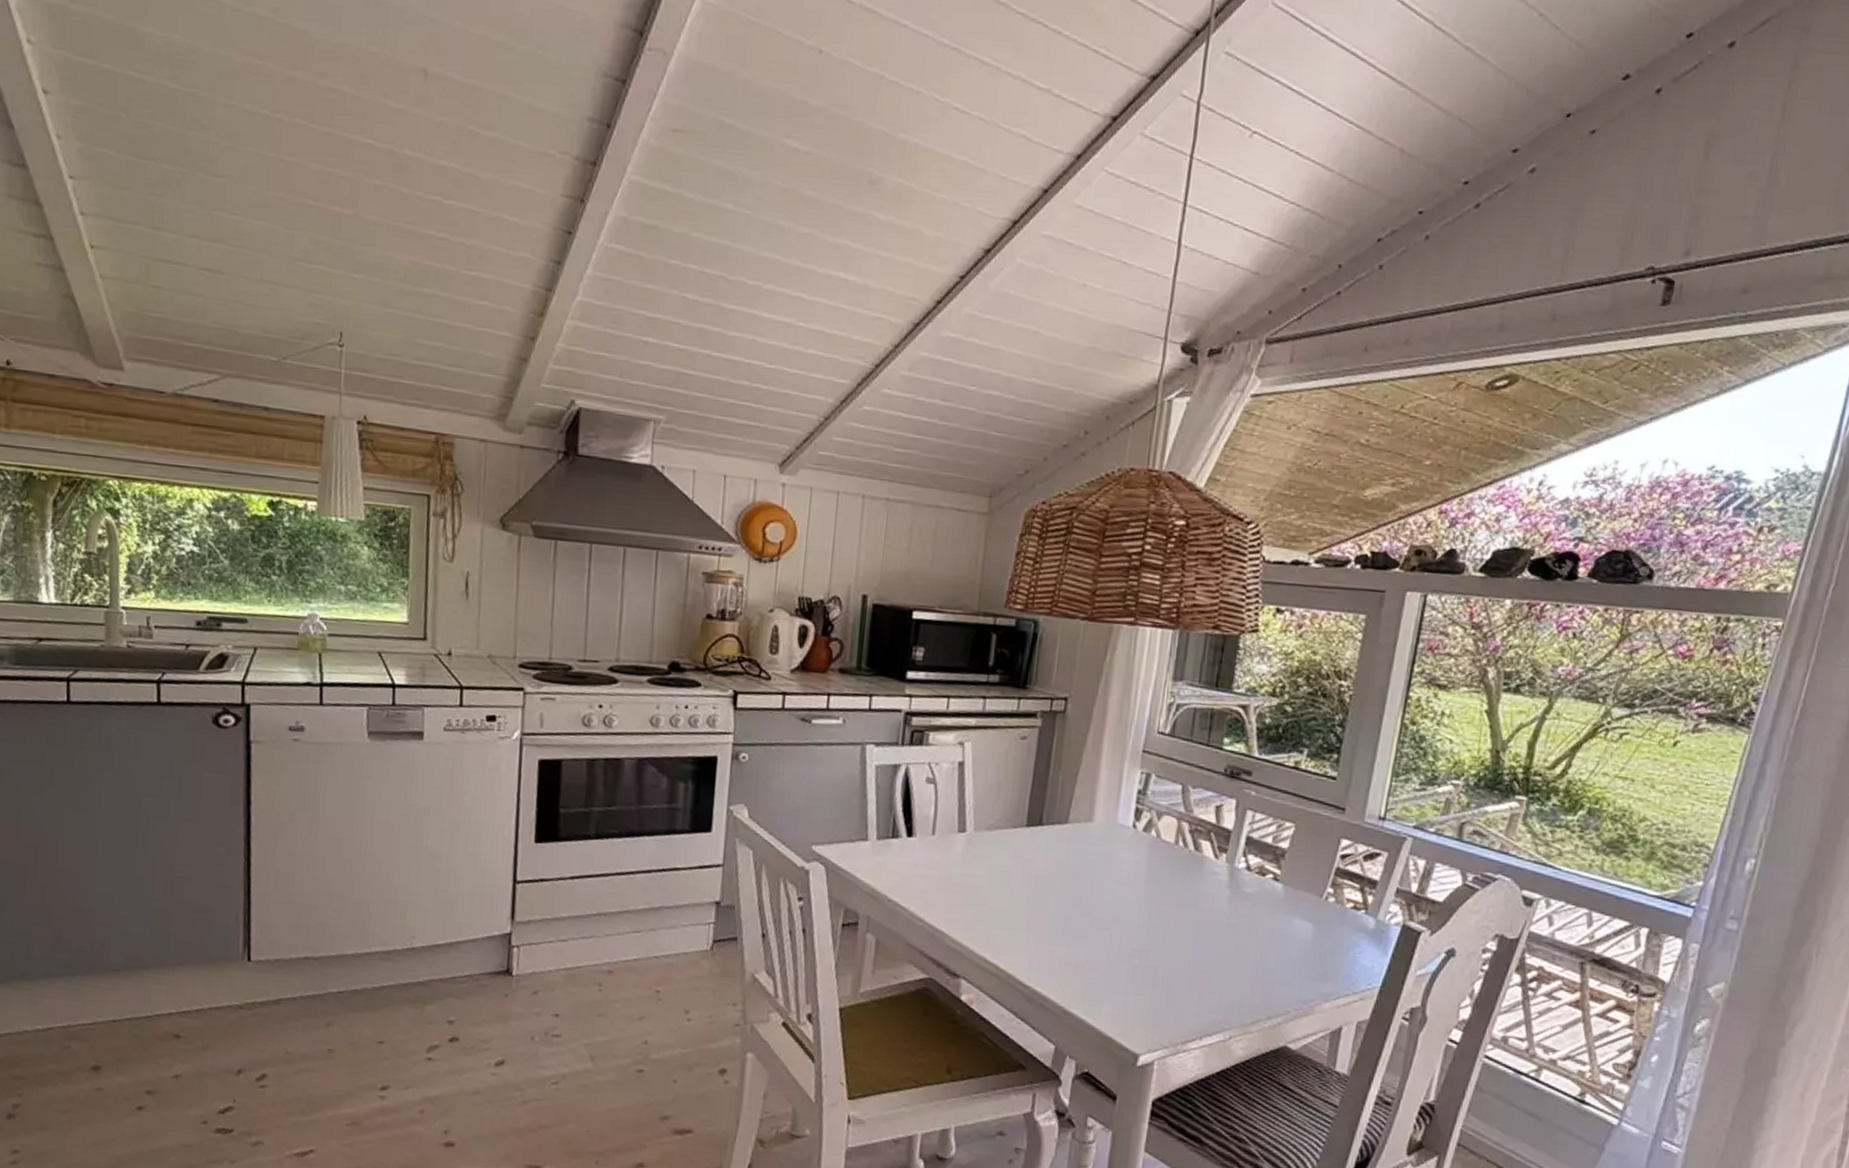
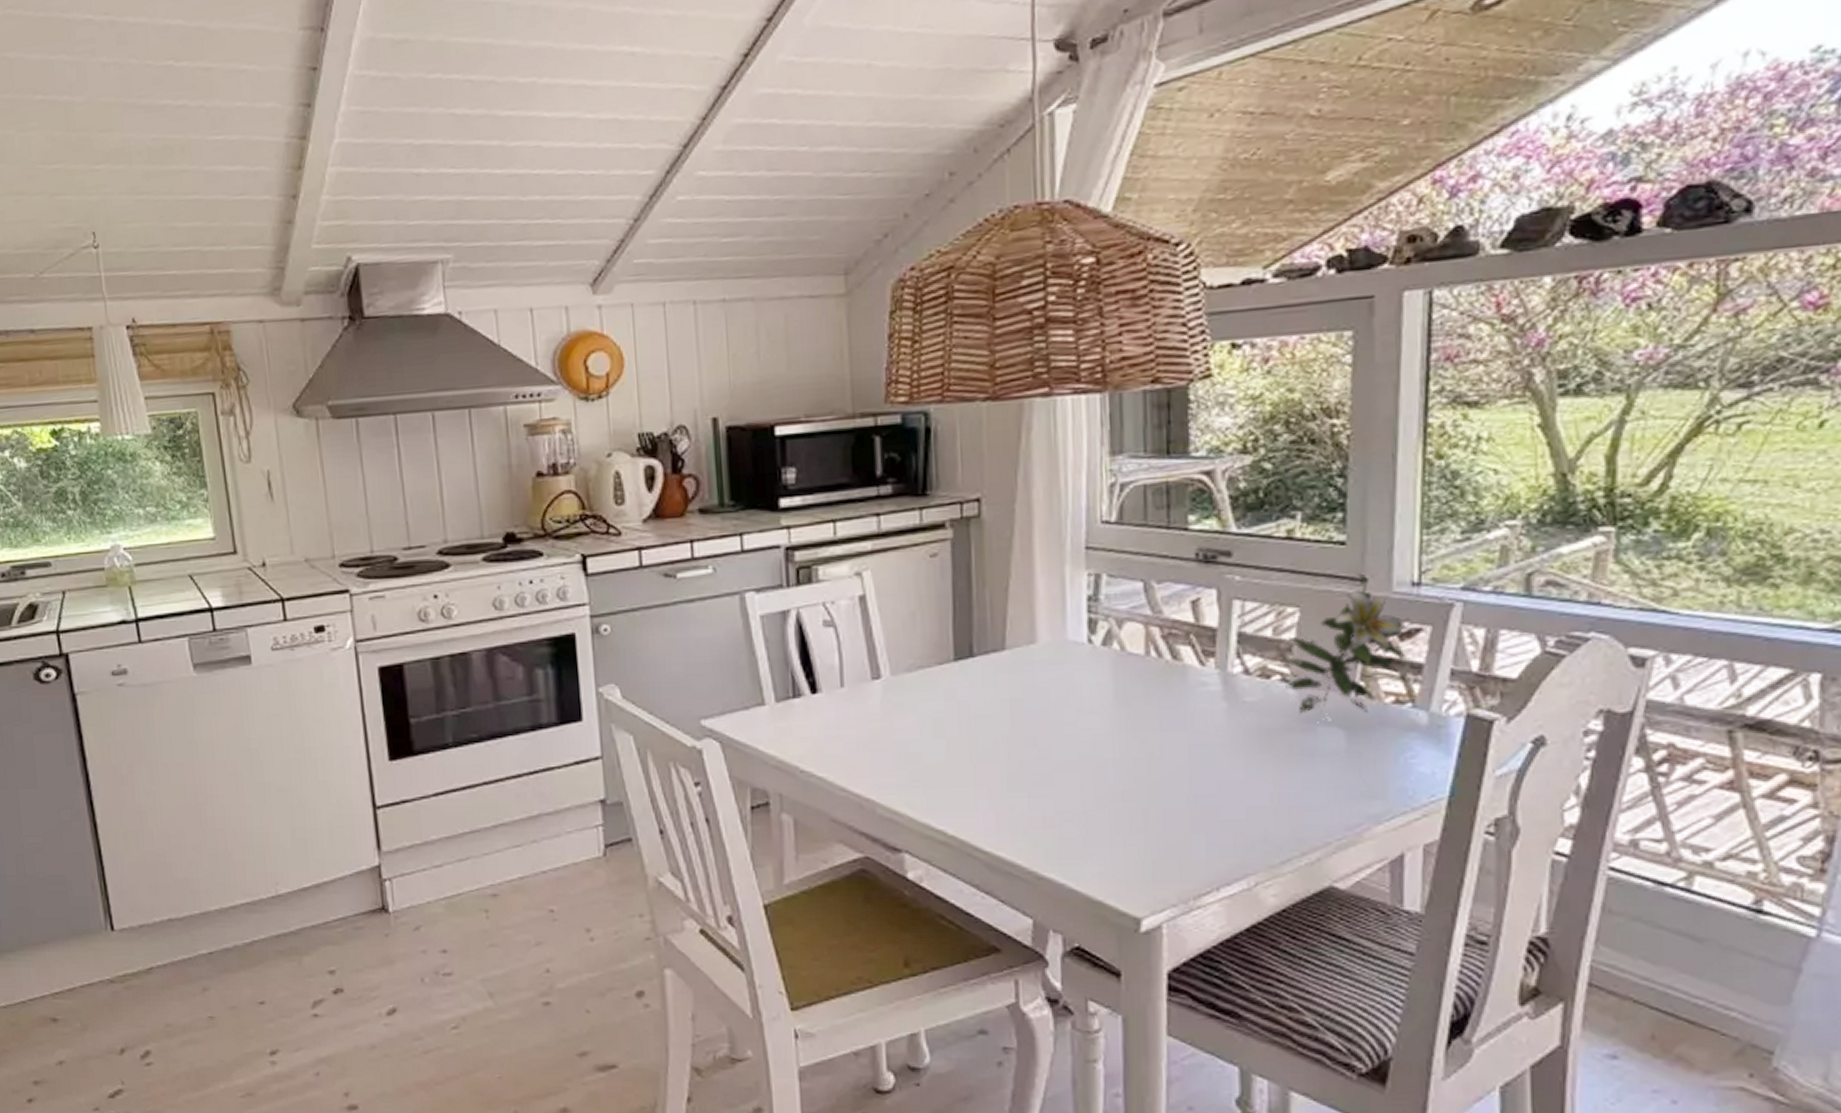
flower: none [1274,805,1371,914] -> present [1279,574,1409,714]

